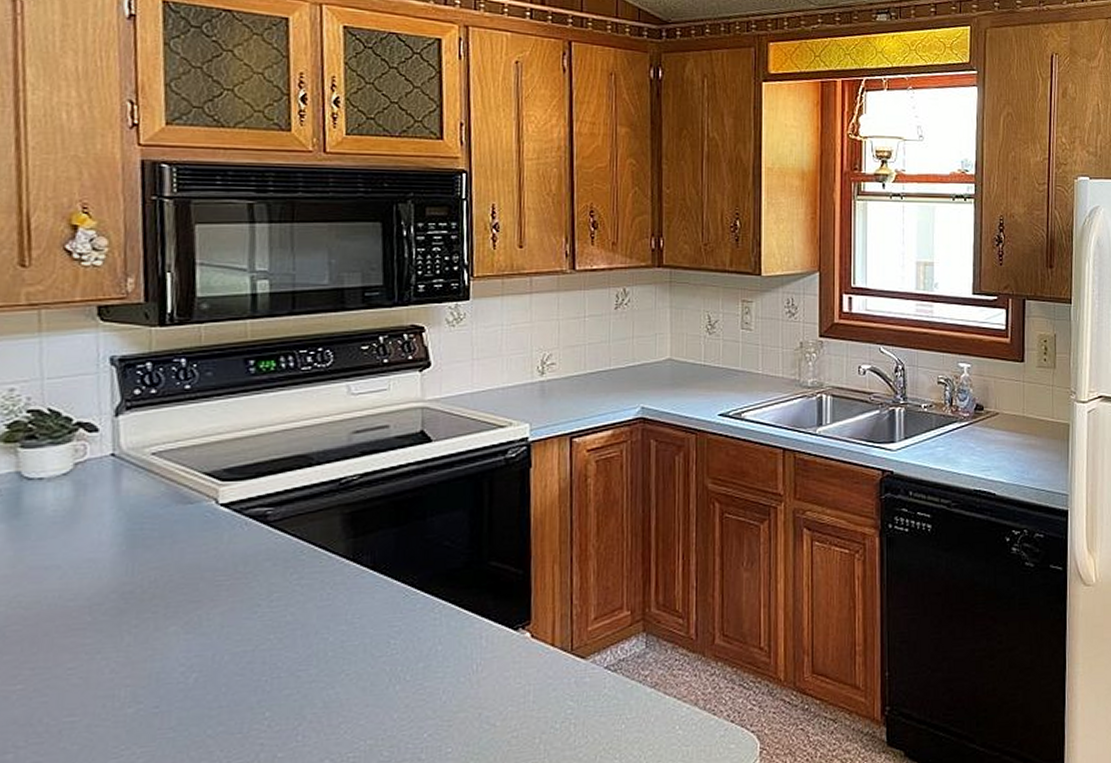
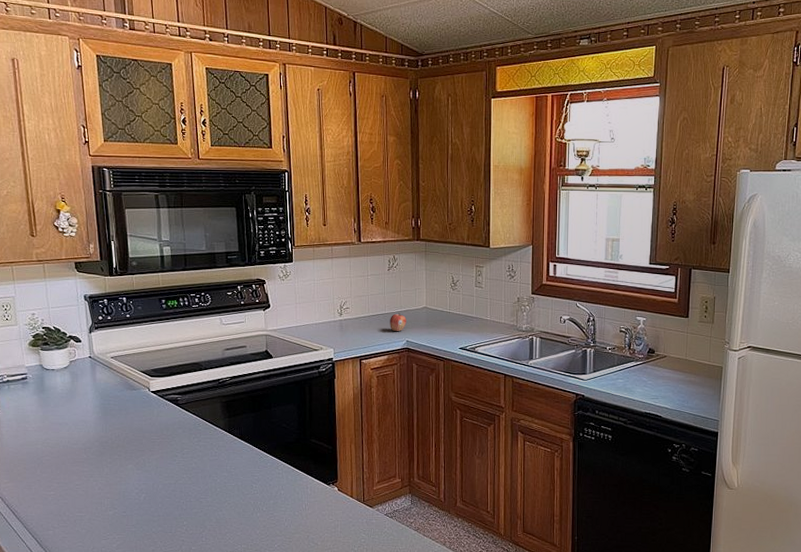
fruit: none [616,367,642,394] -> present [390,312,407,331]

